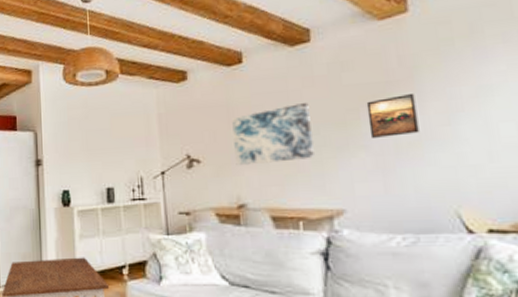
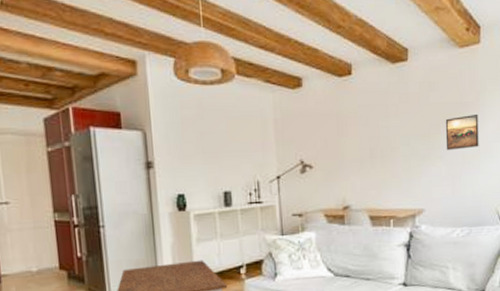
wall art: present [232,102,314,166] -> none [341,116,405,172]

